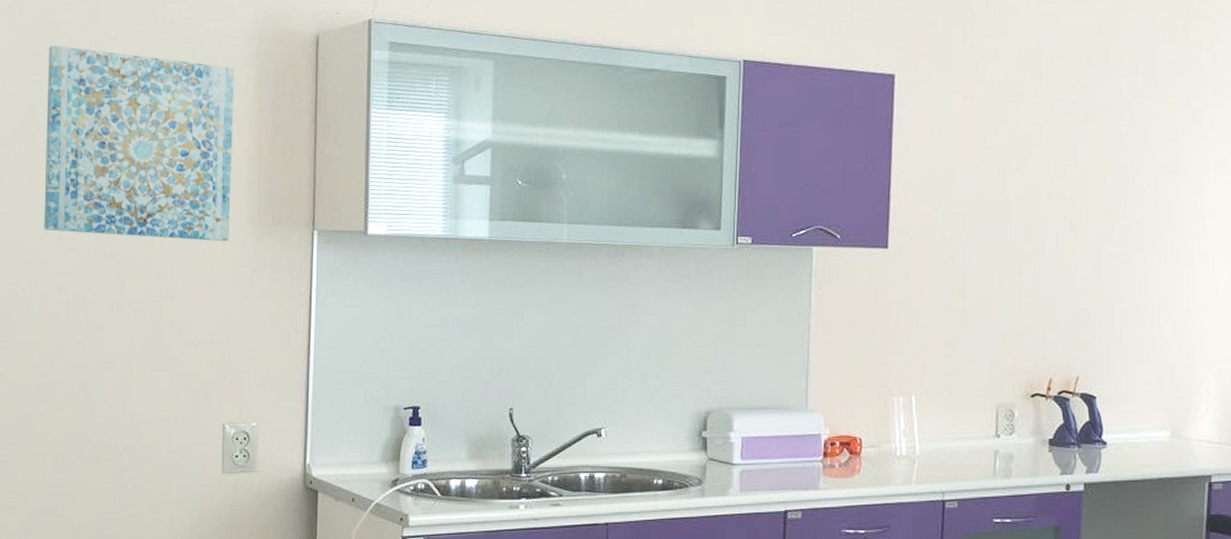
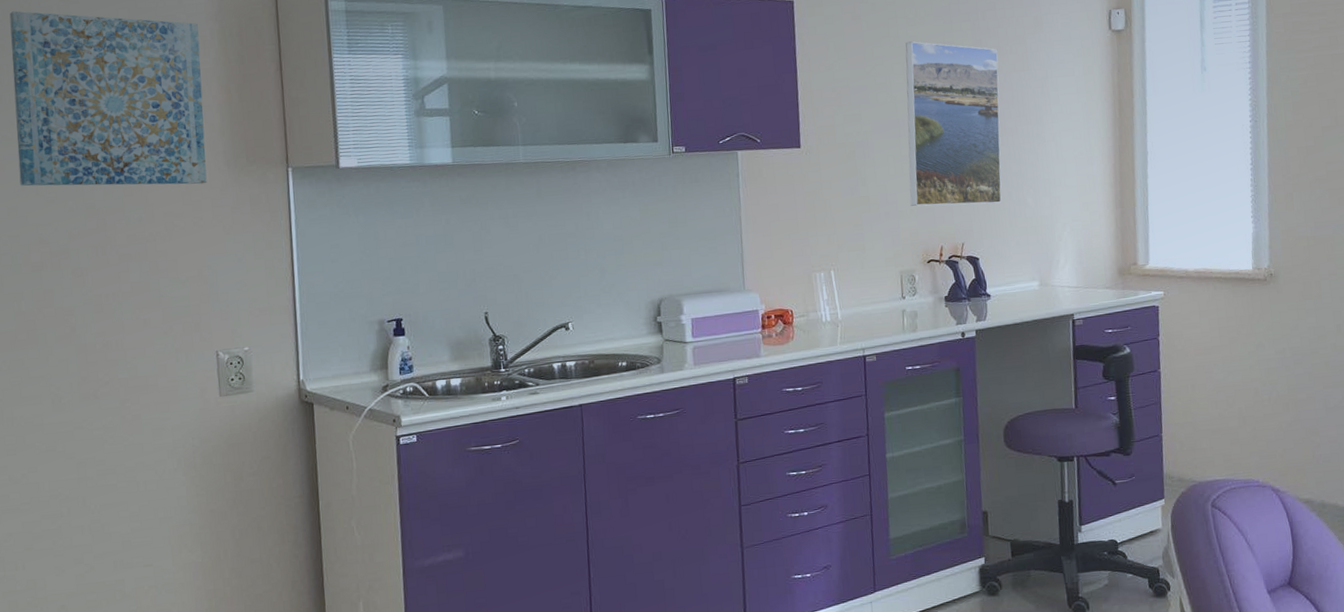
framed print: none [1016,130,1143,333] -> present [905,41,1002,207]

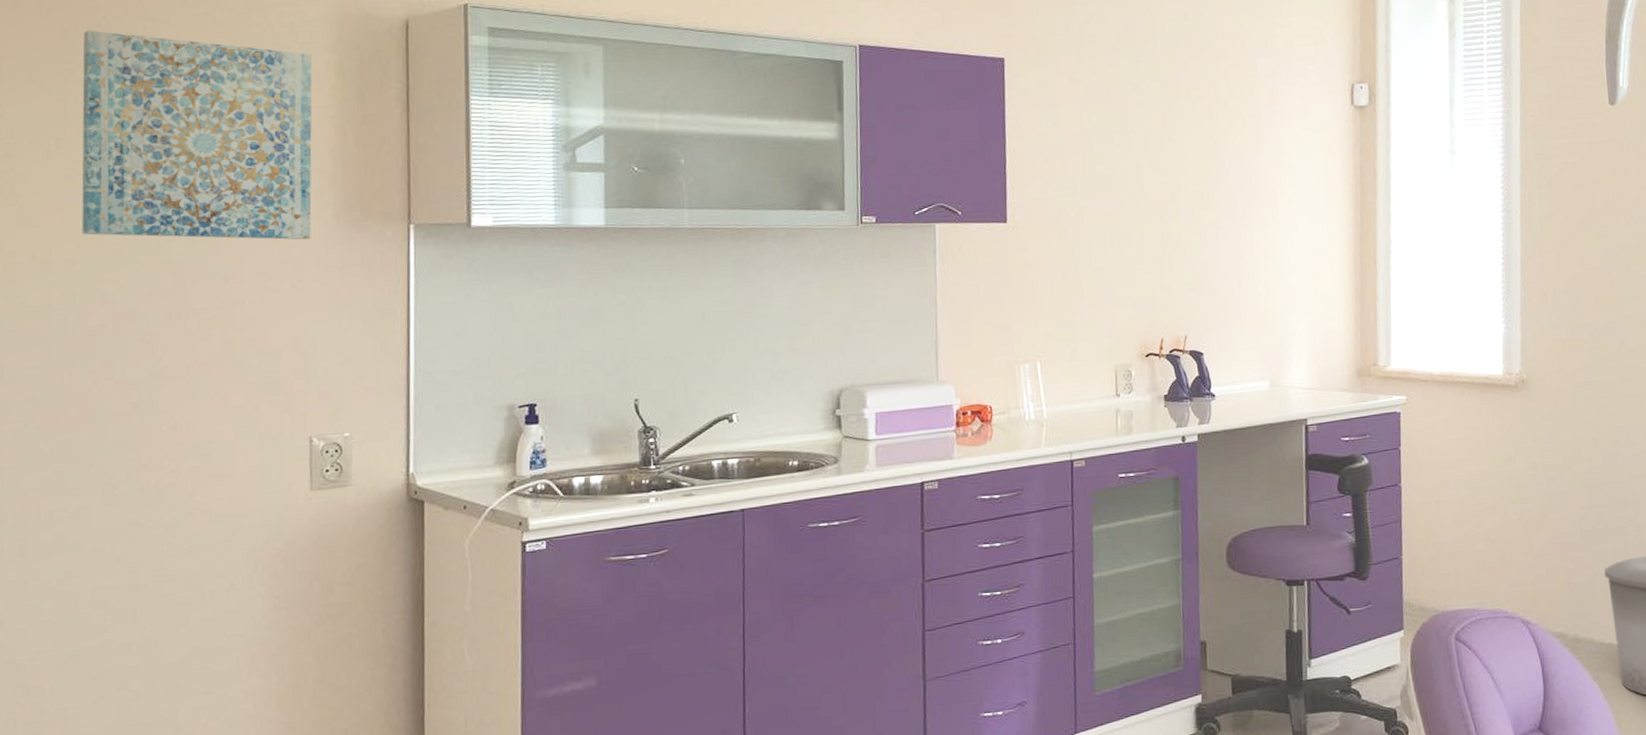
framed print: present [905,41,1002,207] -> none [1127,109,1231,293]

